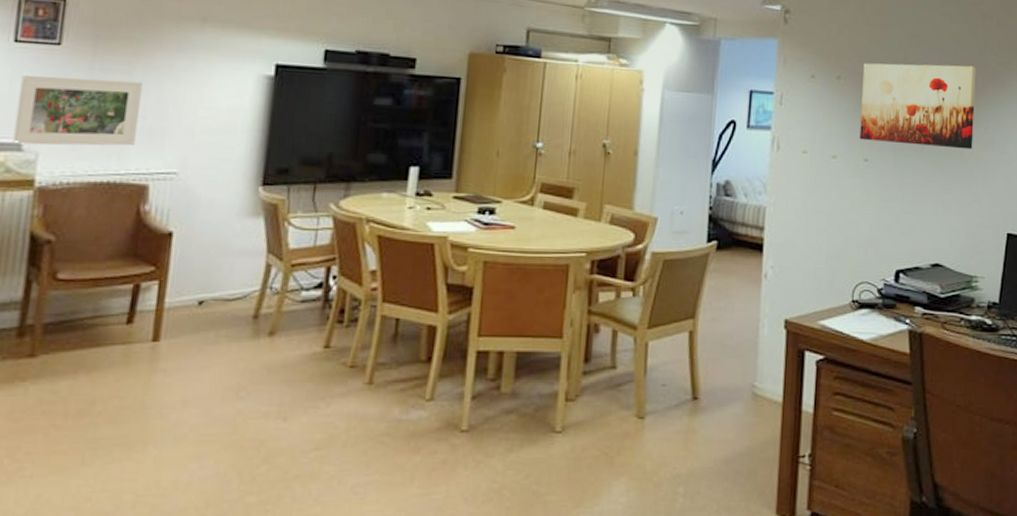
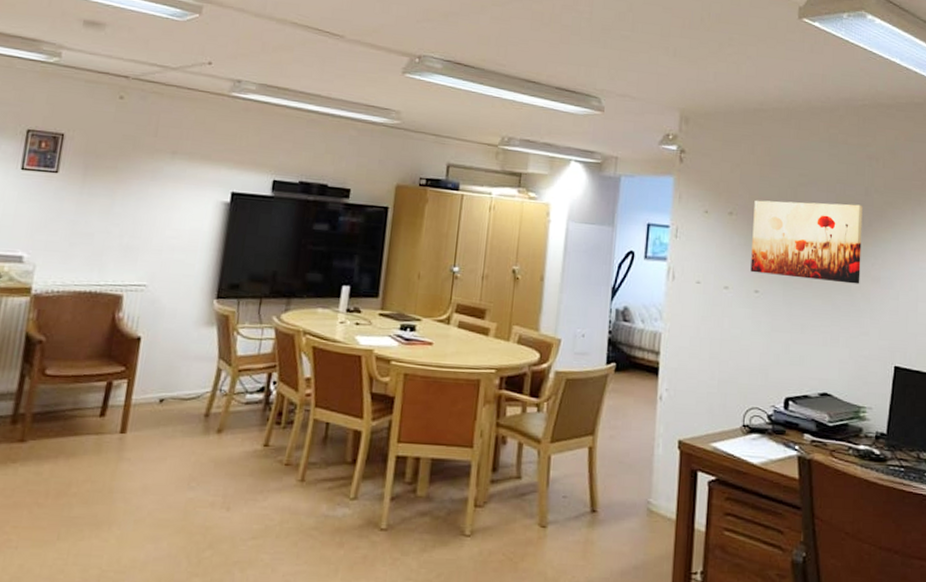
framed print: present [12,76,144,146] -> none [15,198,123,261]

